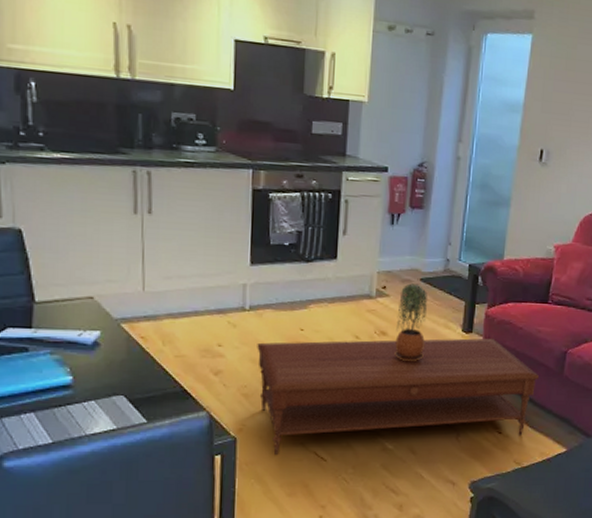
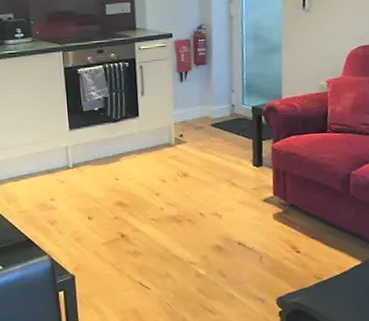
coffee table: present [257,338,539,456] -> none [82,168,327,288]
potted plant: present [394,283,427,362] -> none [195,129,222,198]

